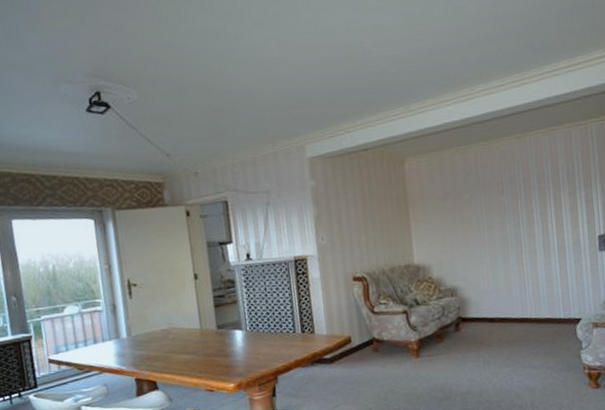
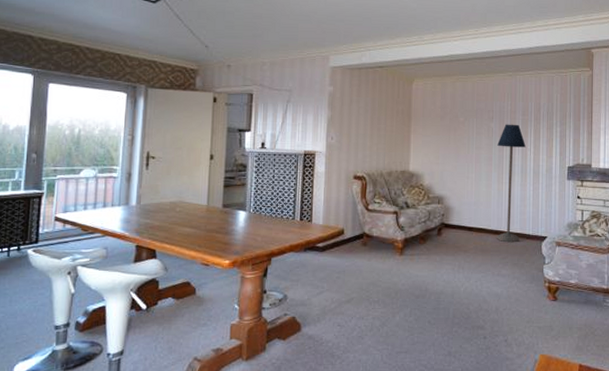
floor lamp: none [512,194,550,330] -> present [496,124,526,243]

